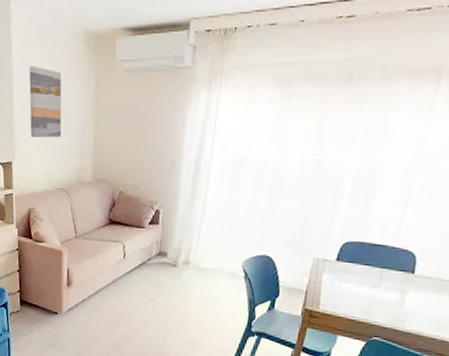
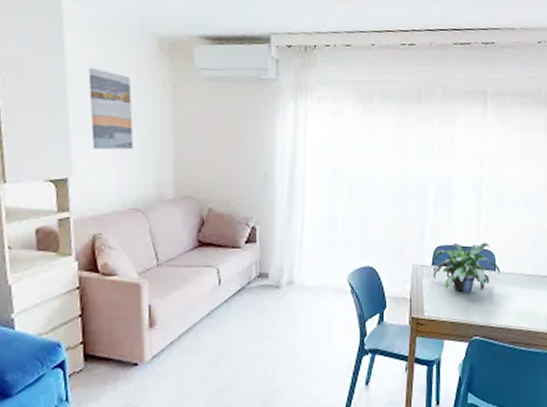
potted plant: none [335,239,421,293] -> present [432,242,501,293]

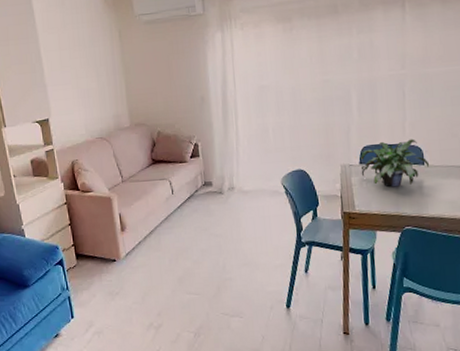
wall art: present [88,67,134,150] -> none [53,27,94,93]

